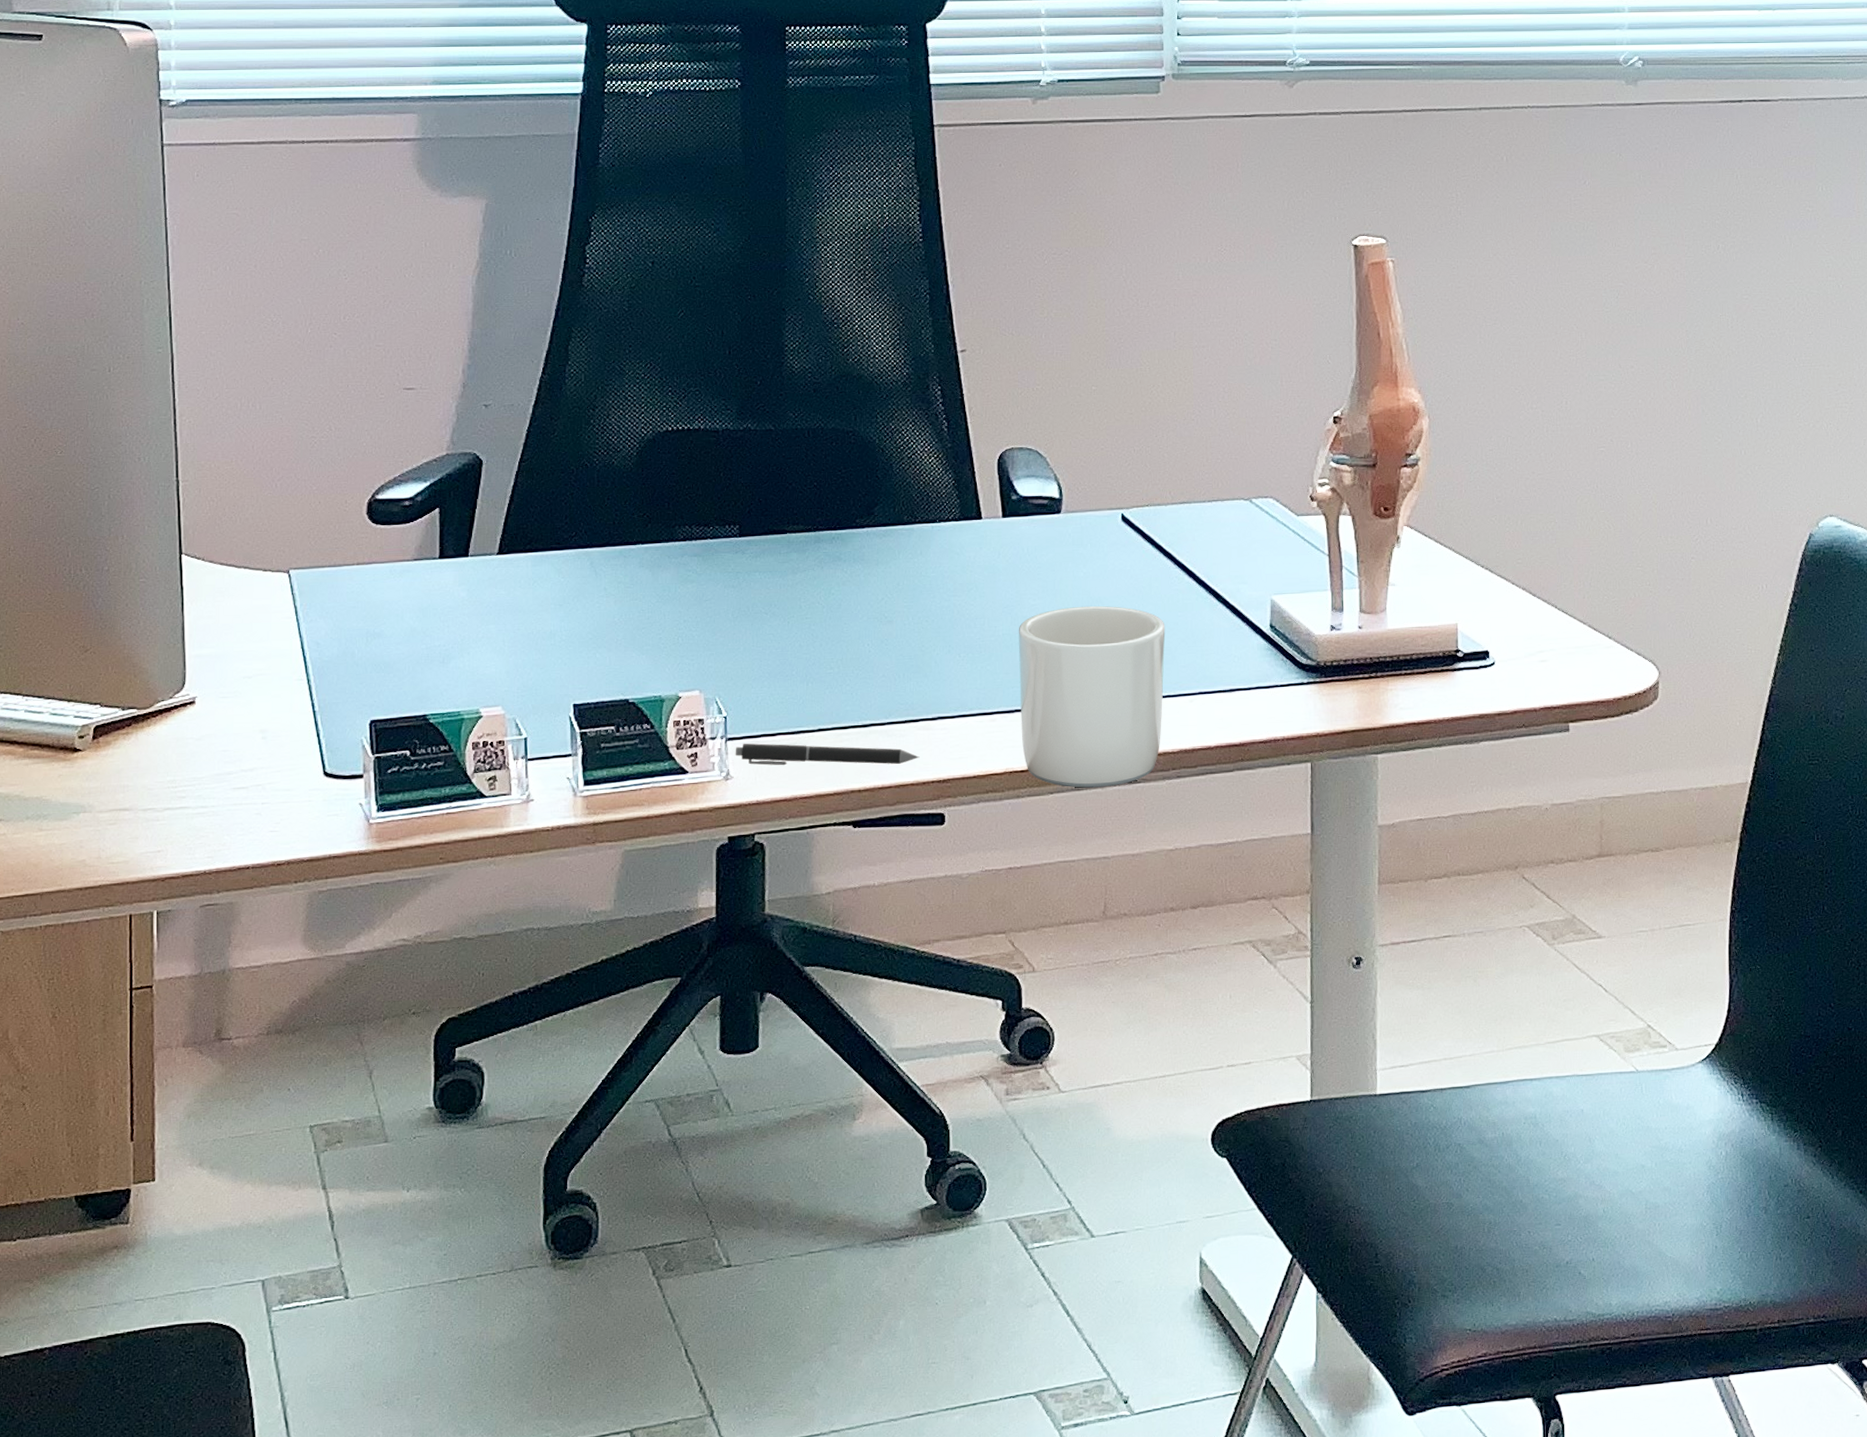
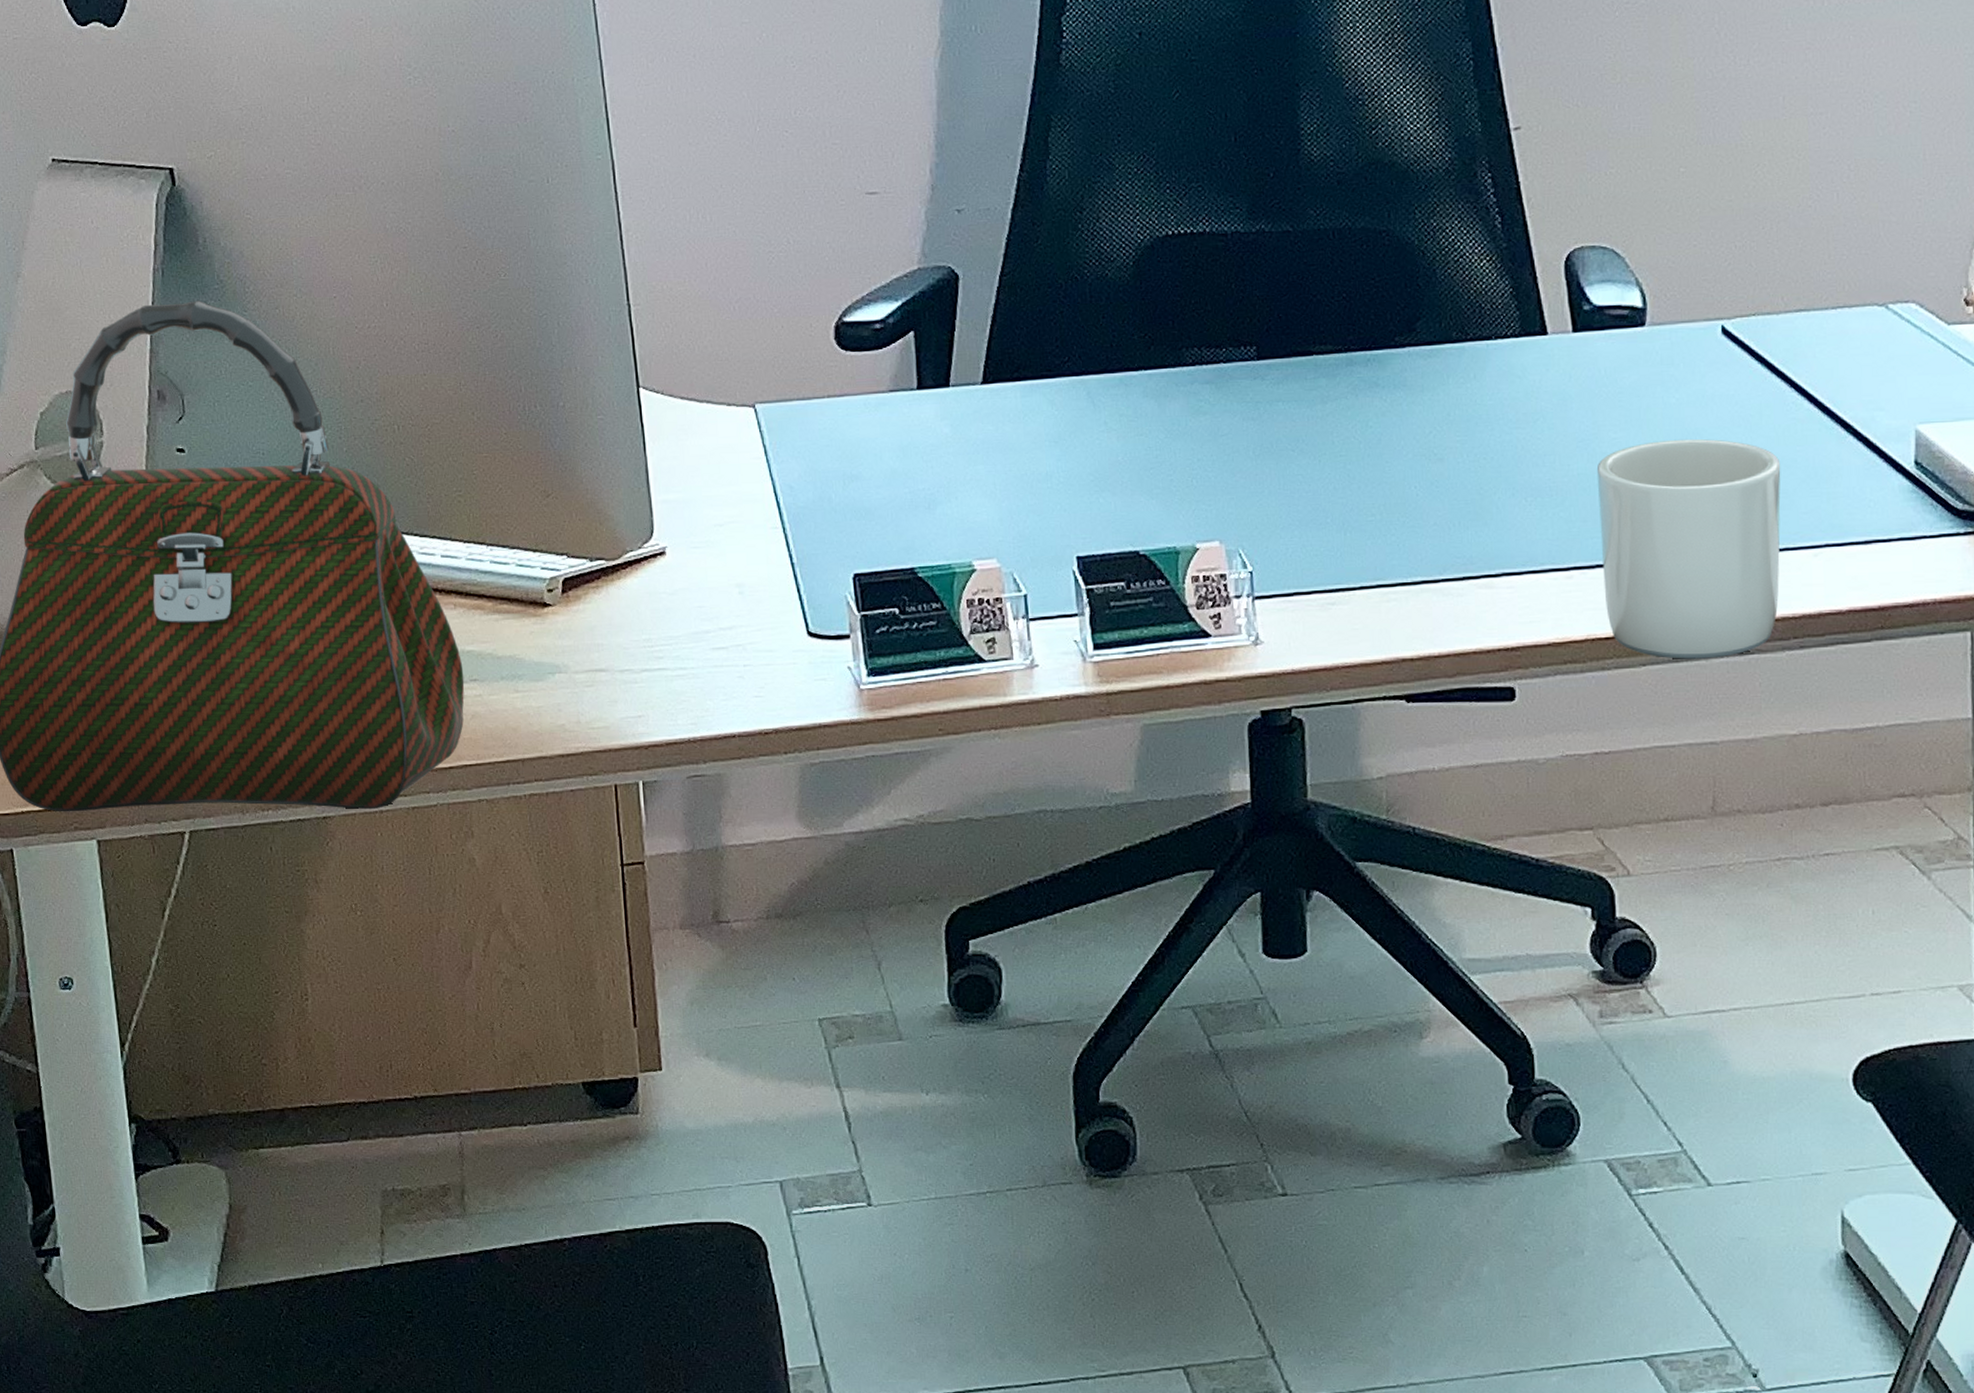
pen: present [735,743,920,766] -> none [1264,602,1482,630]

